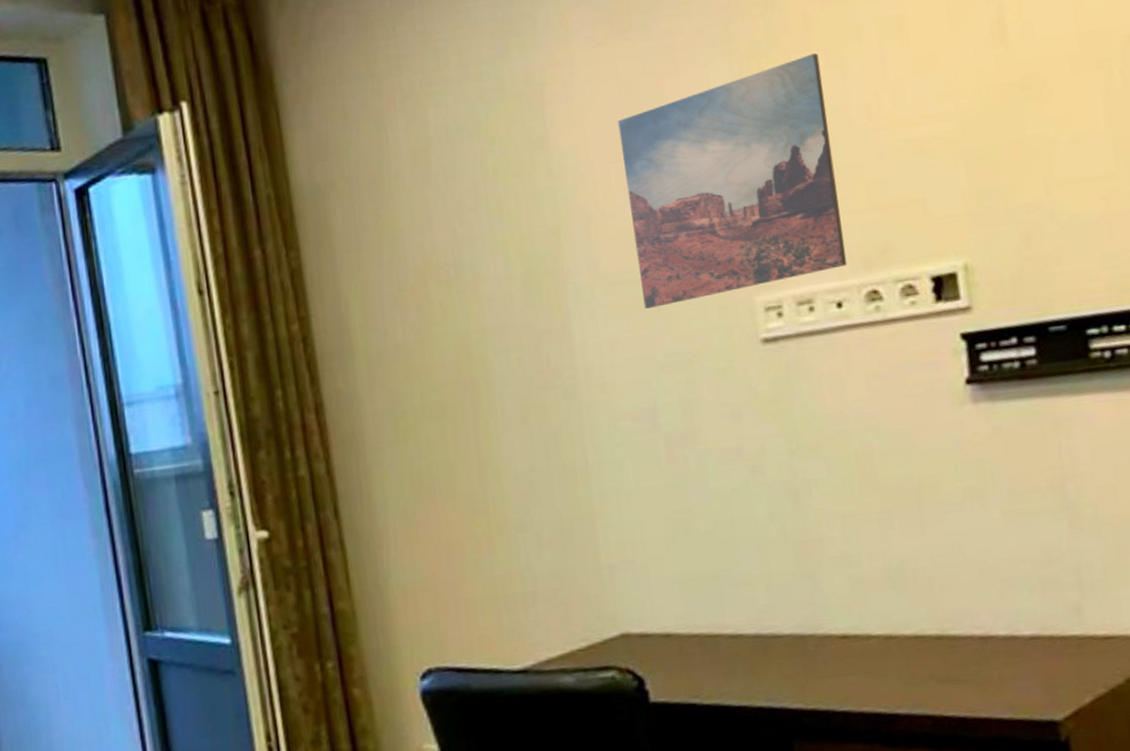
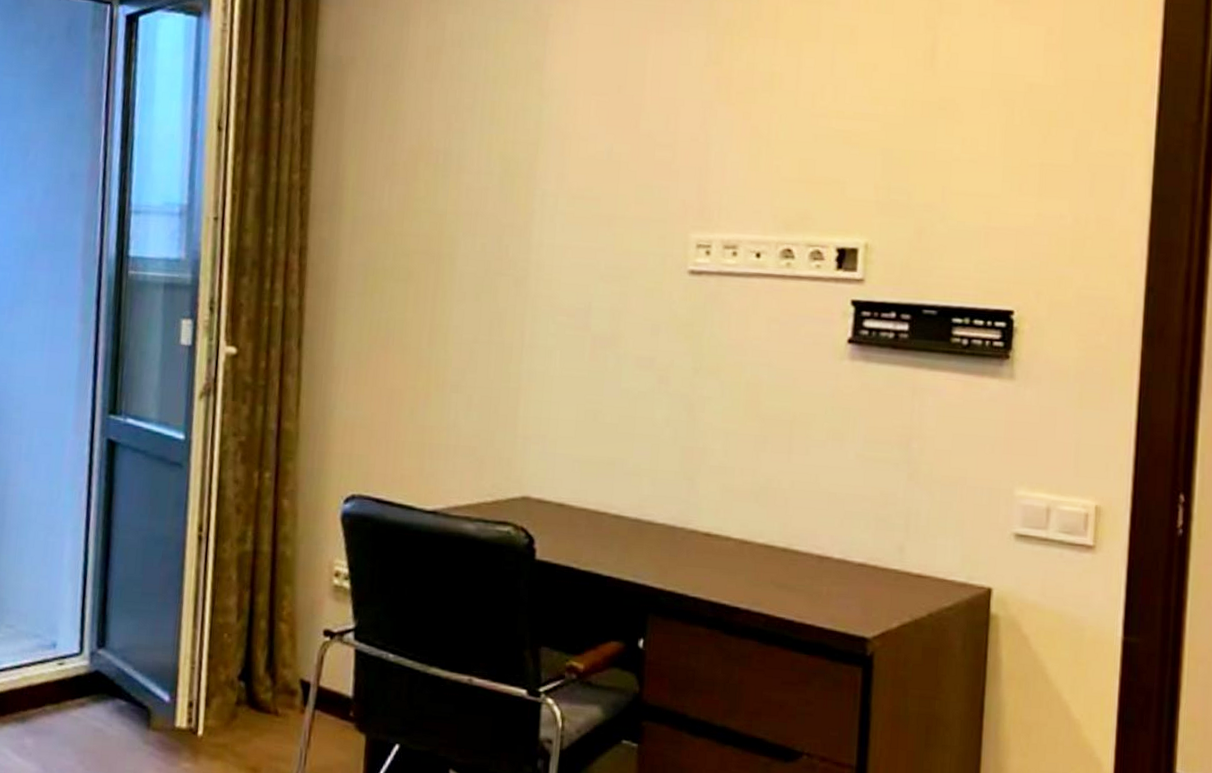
wall art: present [618,53,848,309] -> none [597,41,782,225]

